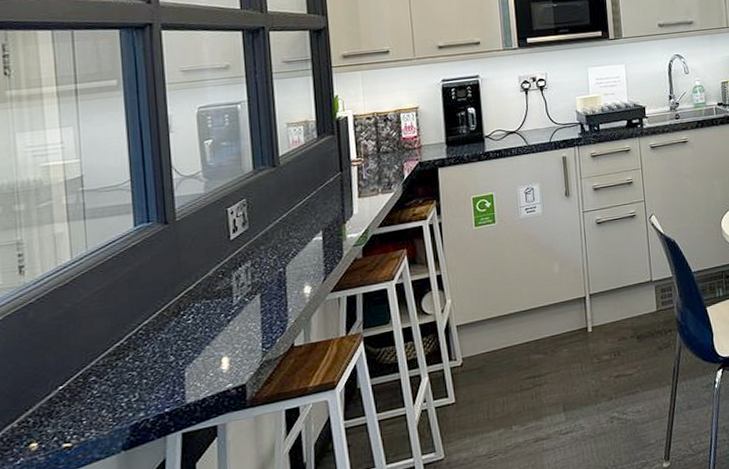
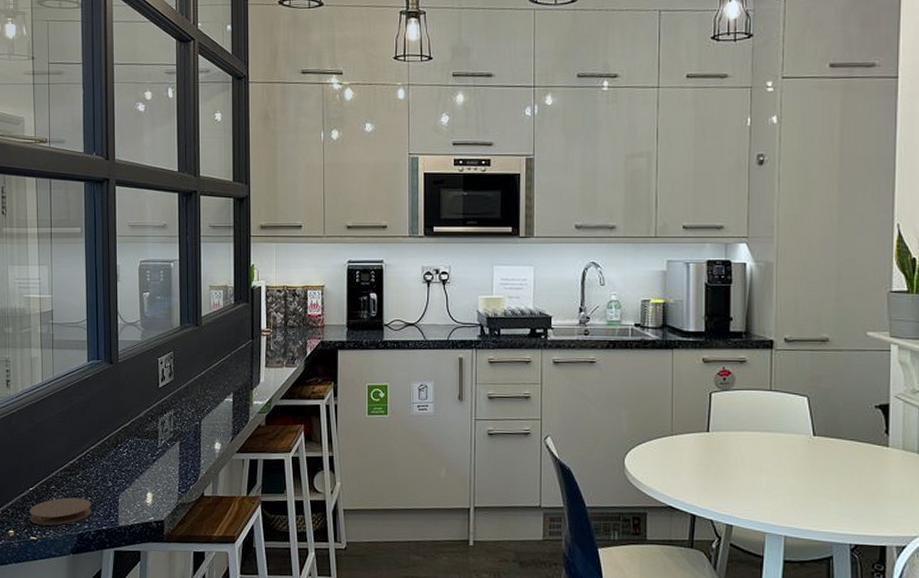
coaster: none [60,382,149,428] -> present [29,497,92,526]

